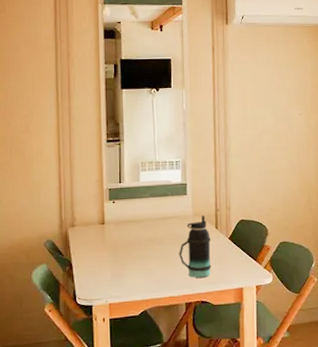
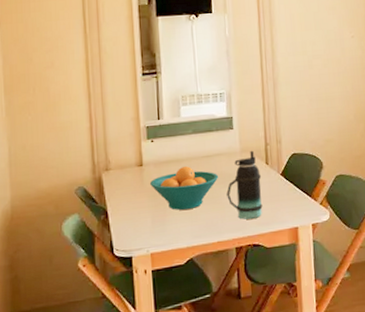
fruit bowl: none [110,227,173,266] -> present [149,166,219,210]

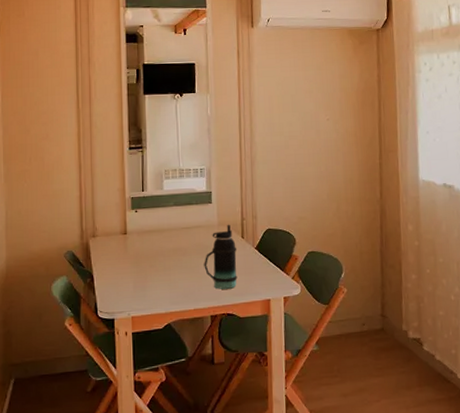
fruit bowl: present [149,166,219,210] -> none [132,237,197,277]

